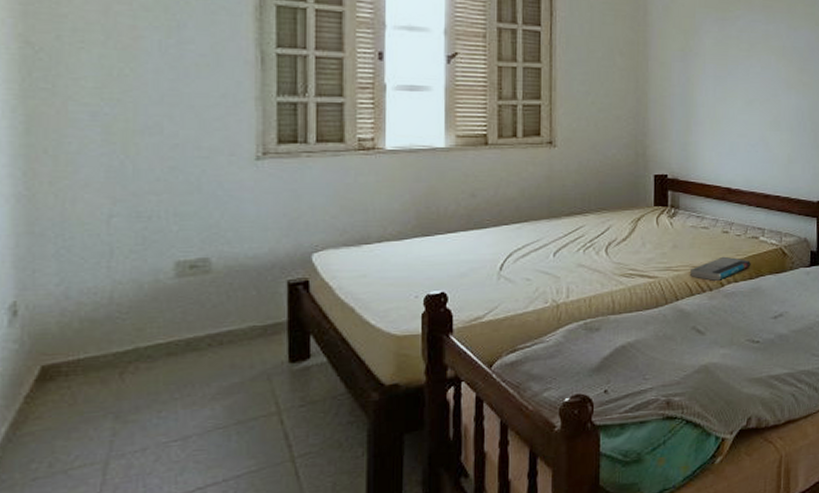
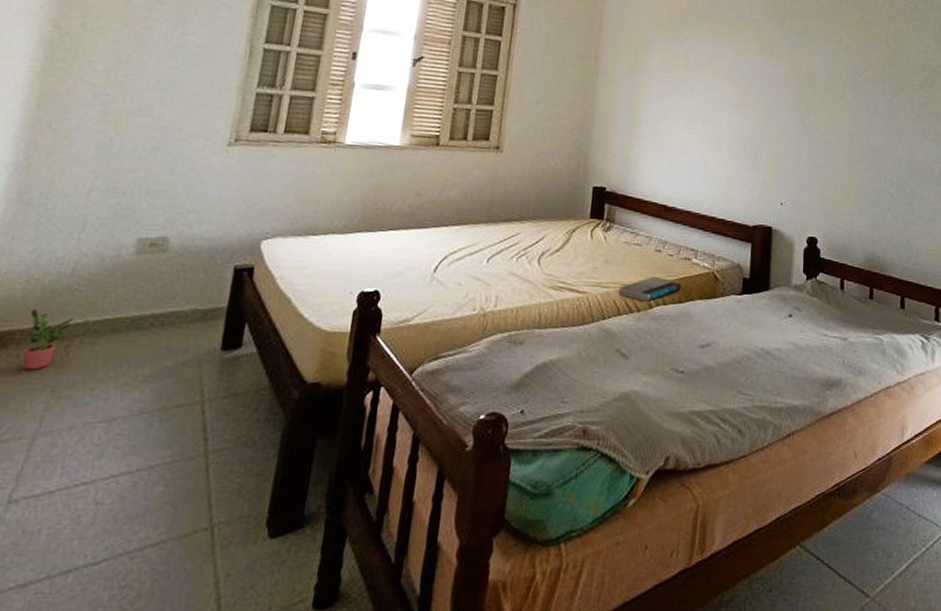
potted plant: none [72,340,122,400] -> present [22,308,73,370]

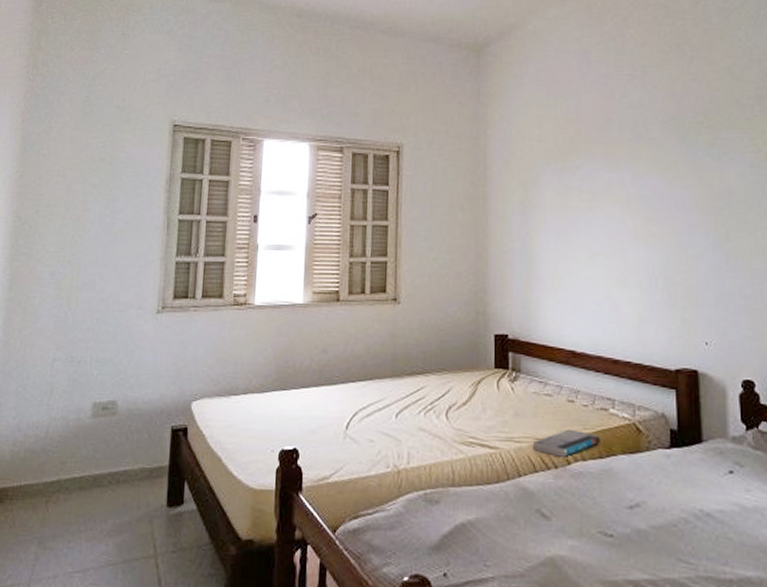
potted plant: present [22,308,73,370] -> none [15,468,50,523]

